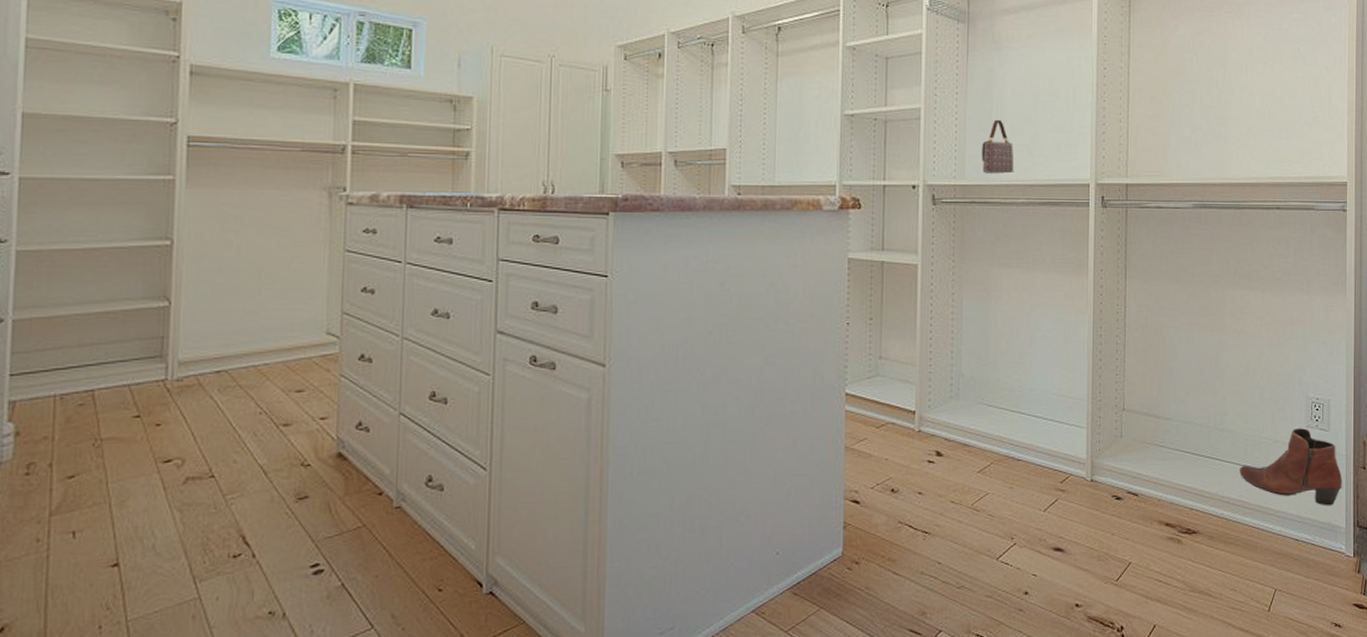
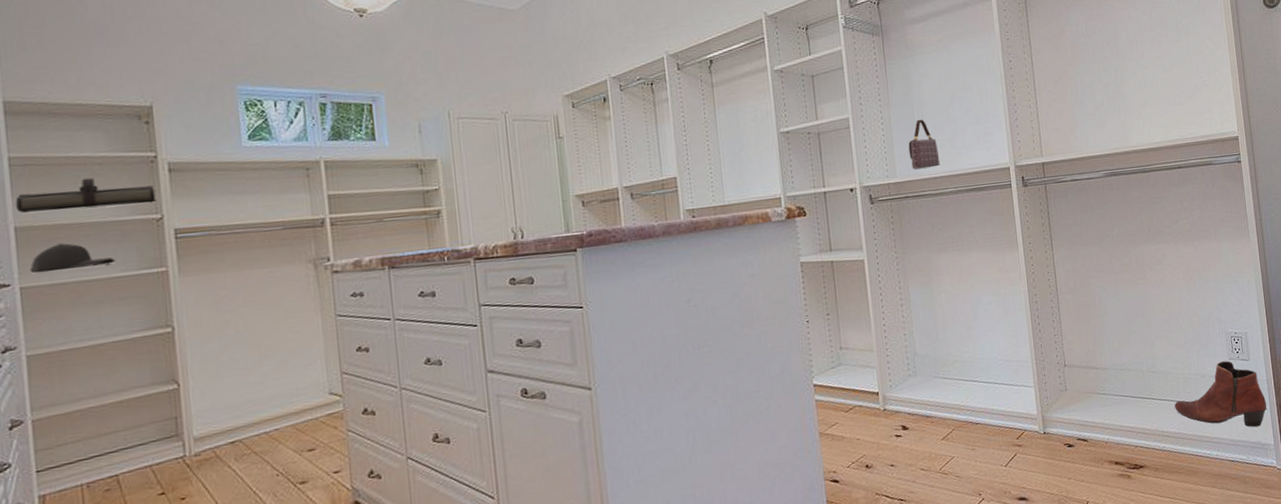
tool roll: none [27,70,173,106] -> present [15,177,156,214]
baseball cap: none [32,136,121,166] -> present [29,243,114,274]

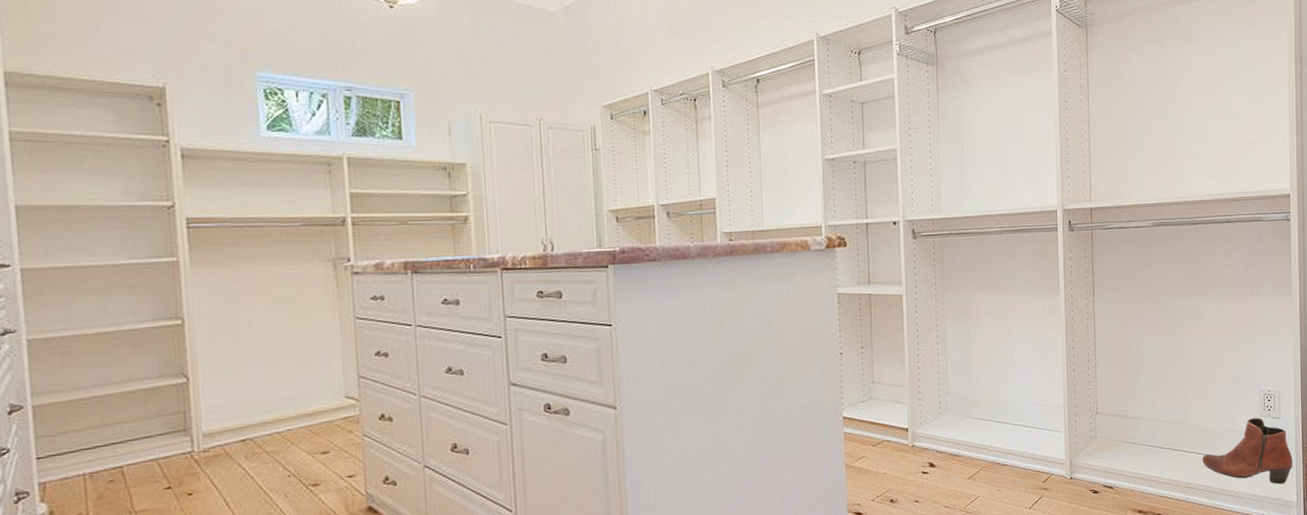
tool roll: present [15,177,156,214] -> none [16,158,167,192]
baseball cap: present [29,243,114,274] -> none [31,225,122,255]
handbag: present [908,119,940,170] -> none [956,155,987,206]

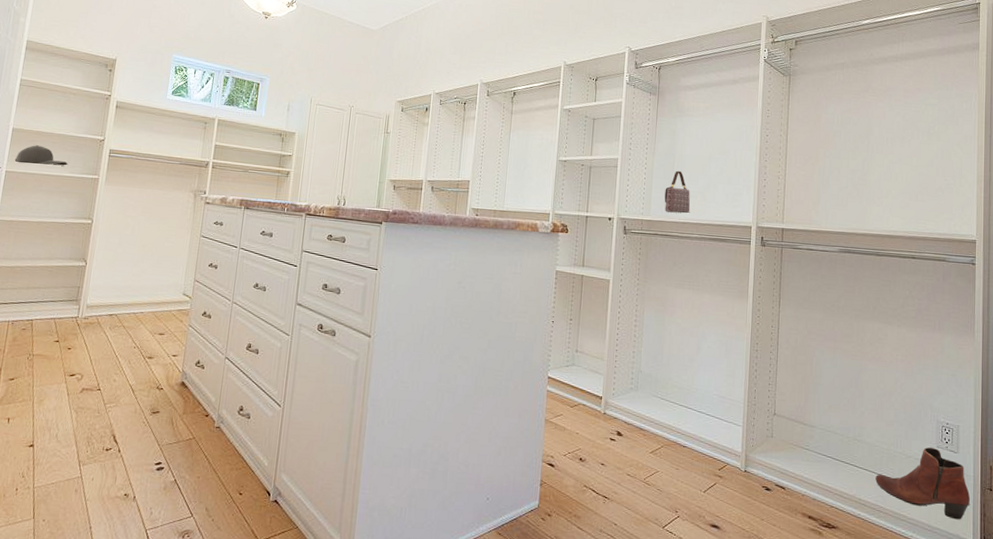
baseball cap: none [31,225,122,255] -> present [14,145,67,166]
handbag: none [956,155,987,206] -> present [664,170,691,214]

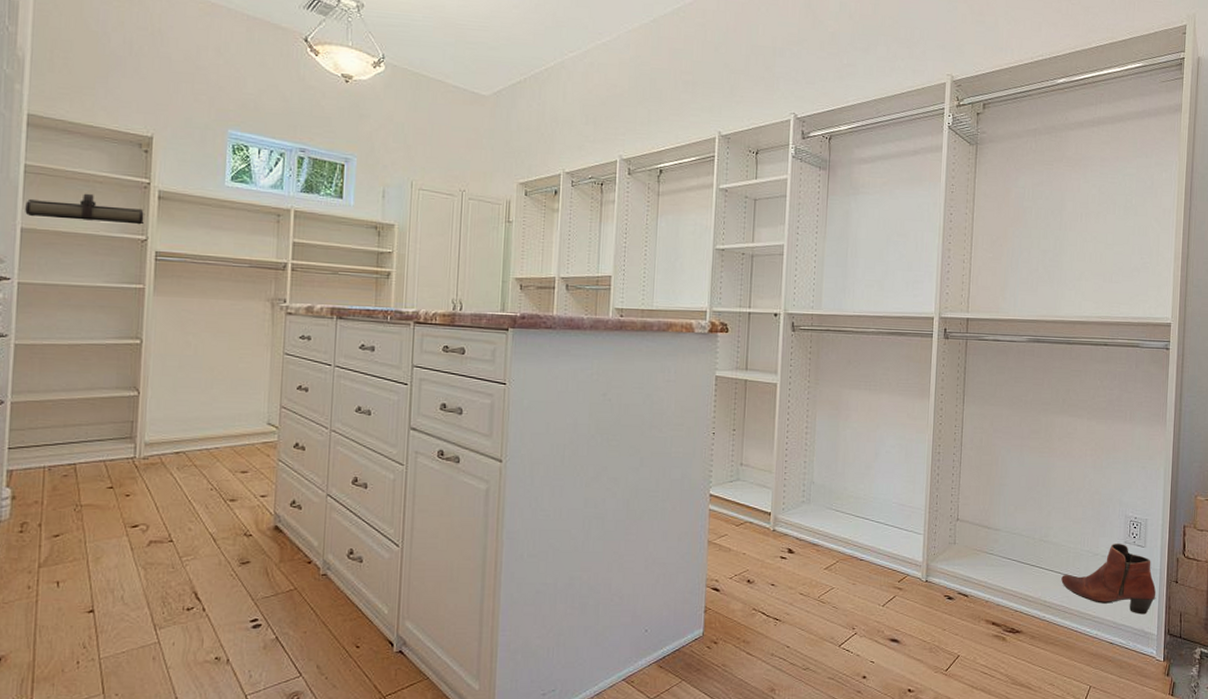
baseball cap: present [14,145,67,166] -> none [28,249,101,274]
tool roll: none [17,102,104,128] -> present [25,193,144,225]
handbag: present [664,170,691,214] -> none [837,257,866,306]

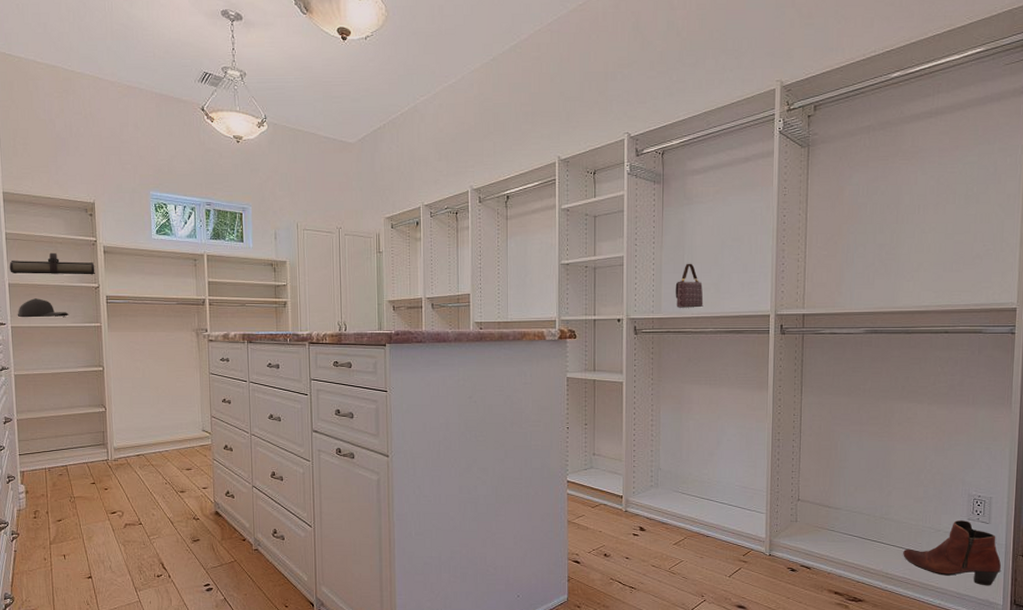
baseball cap: none [28,249,101,274] -> present [17,298,68,318]
handbag: none [837,257,866,306] -> present [675,263,704,308]

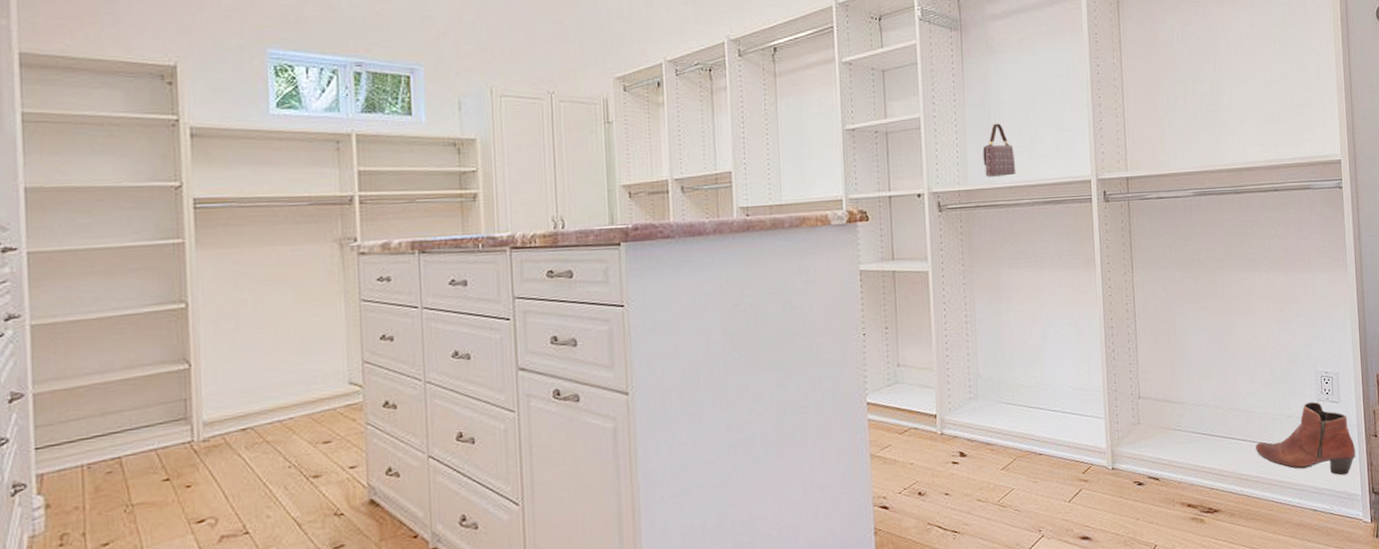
tool roll: present [9,252,95,275] -> none [27,139,175,174]
baseball cap: present [17,298,68,318] -> none [38,207,128,238]

